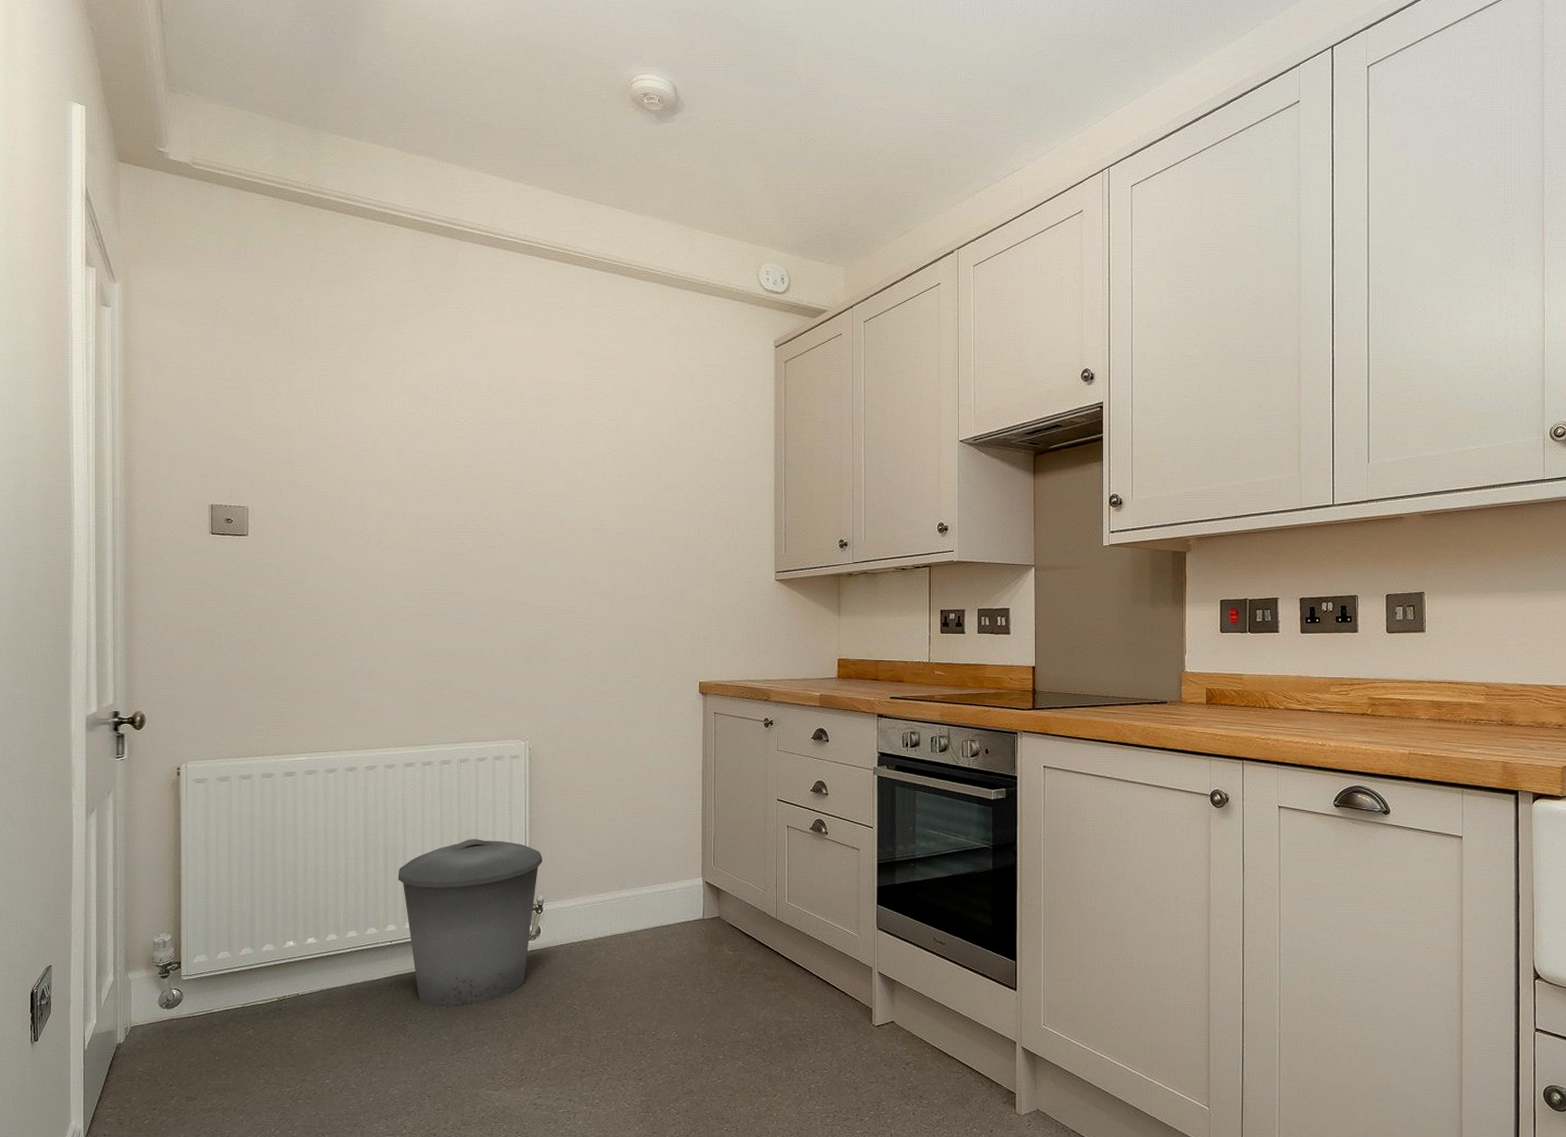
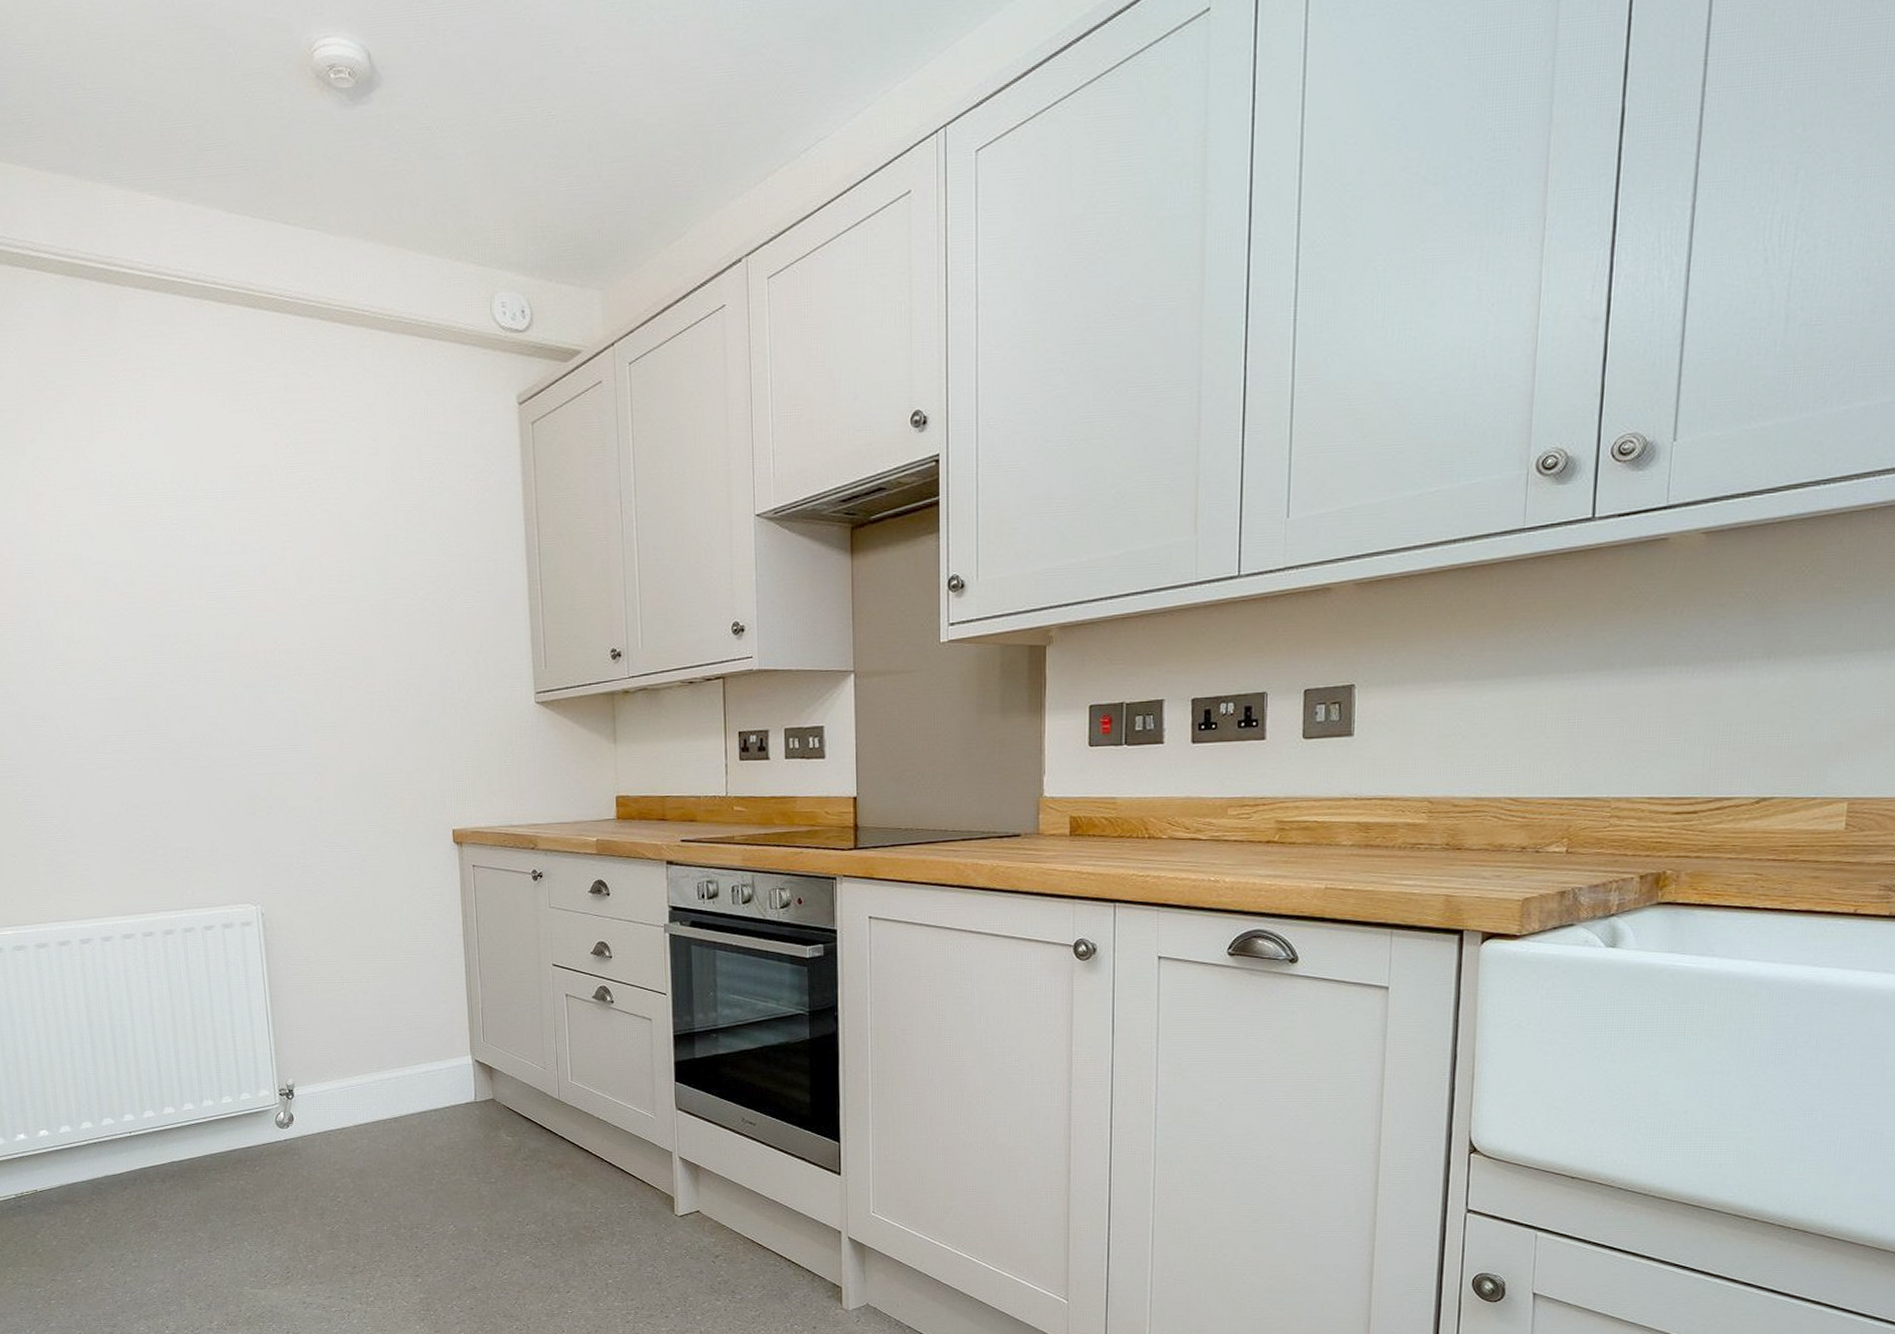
trash can: present [398,839,542,1006] -> none [129,1018,289,1201]

